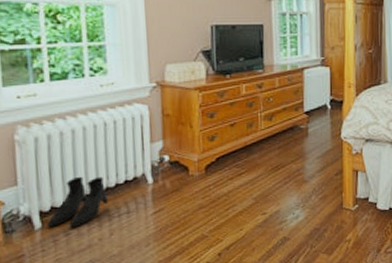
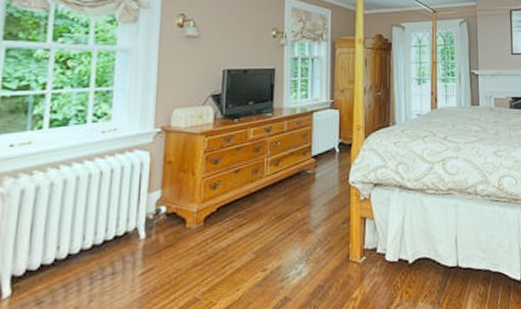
boots: present [46,176,108,228] -> none [17,232,92,296]

